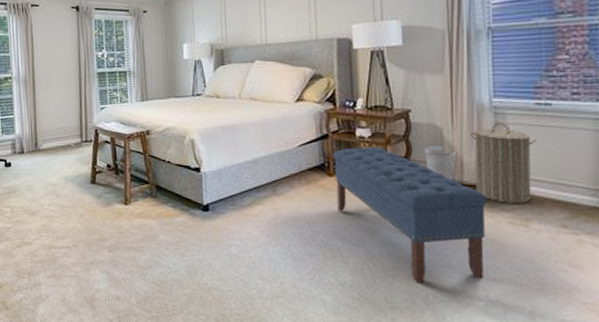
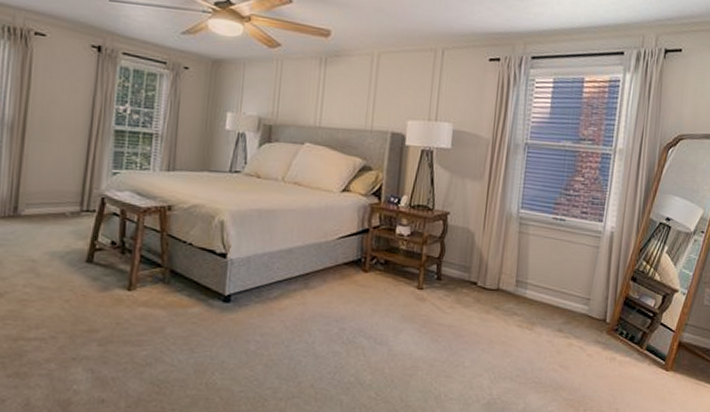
bench: present [333,147,487,284] -> none [367,244,503,383]
wastebasket: present [425,146,457,180] -> none [455,249,484,283]
laundry hamper: present [470,123,536,203] -> none [495,233,549,308]

